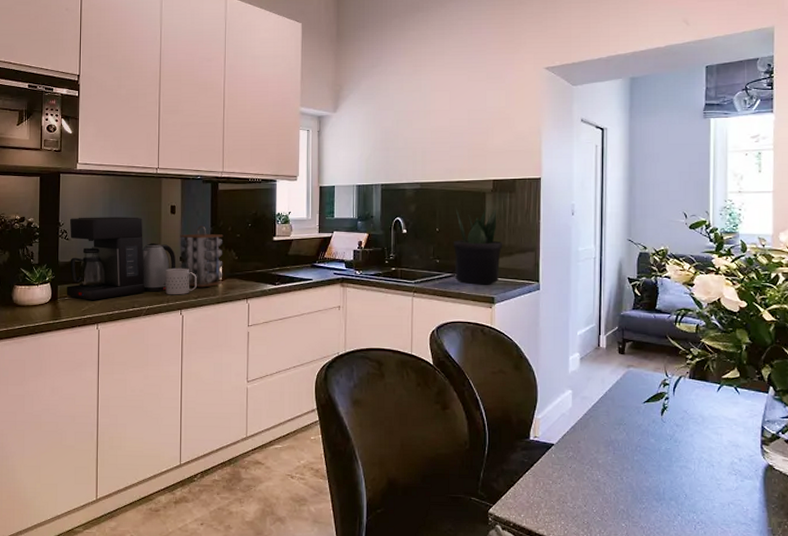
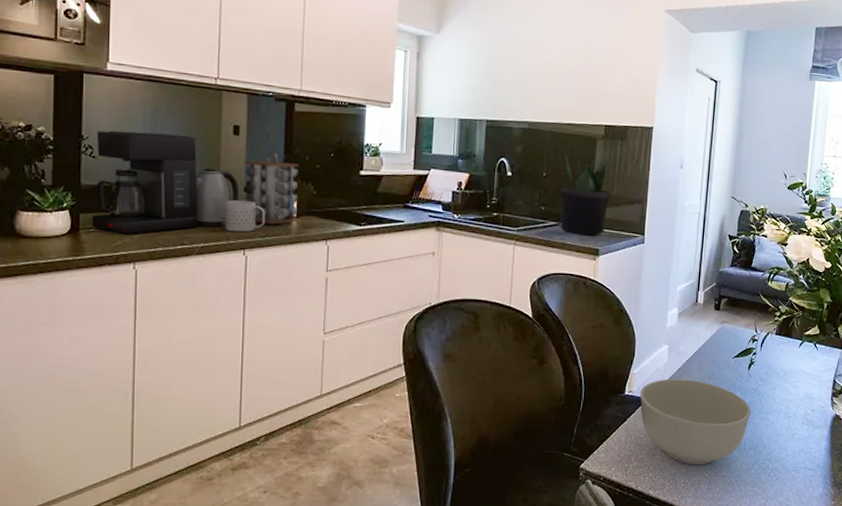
bowl: none [545,424,668,515] -> present [640,379,751,465]

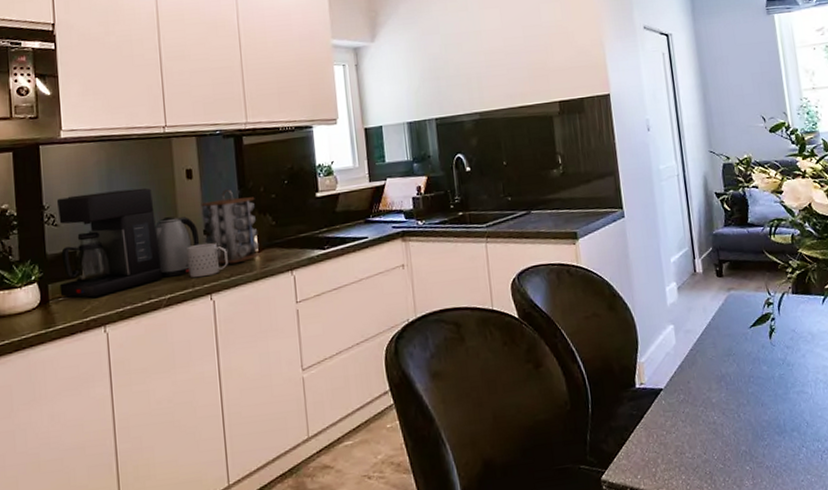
planter: present [559,152,611,236] -> none [521,133,579,222]
bowl: present [640,379,751,465] -> none [652,359,784,459]

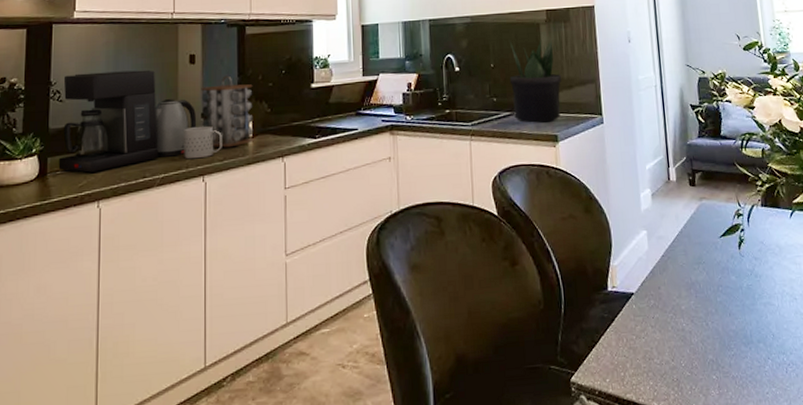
planter: none [521,133,579,222] -> present [509,39,562,123]

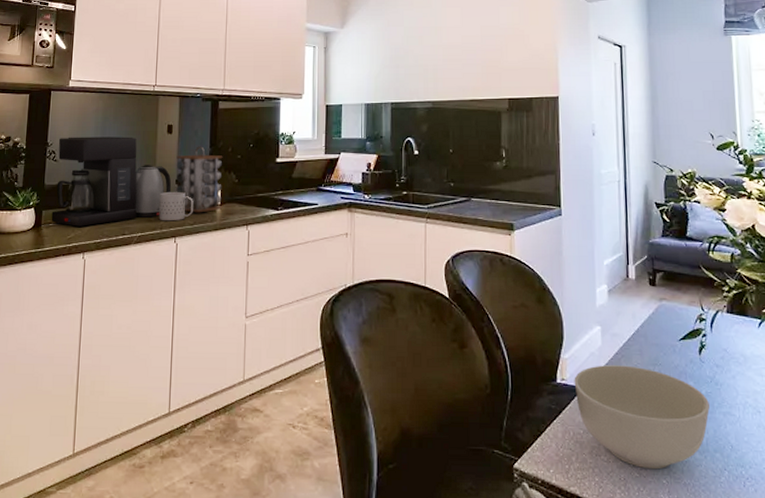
planter: present [509,39,562,123] -> none [468,128,521,210]
bowl: none [624,266,752,367] -> present [574,365,710,470]

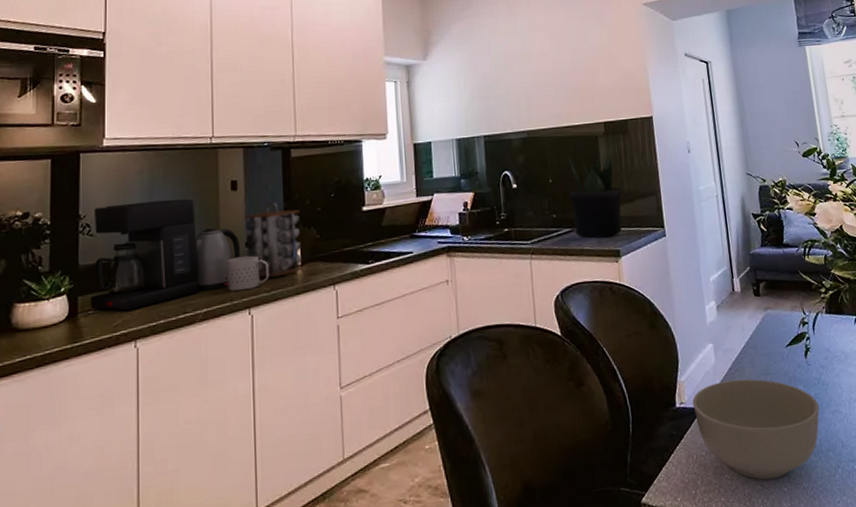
planter: none [468,128,521,210] -> present [567,152,623,239]

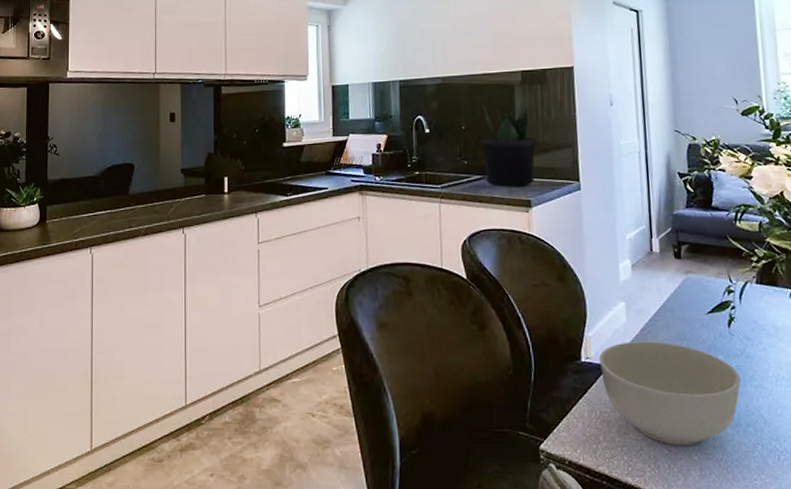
coffee maker: present [90,198,200,311] -> none [56,127,143,221]
kettle: present [195,228,241,291] -> none [139,155,177,209]
mug: present [226,255,269,292] -> none [164,181,200,212]
spice rack: present [244,201,304,279] -> none [180,133,230,203]

